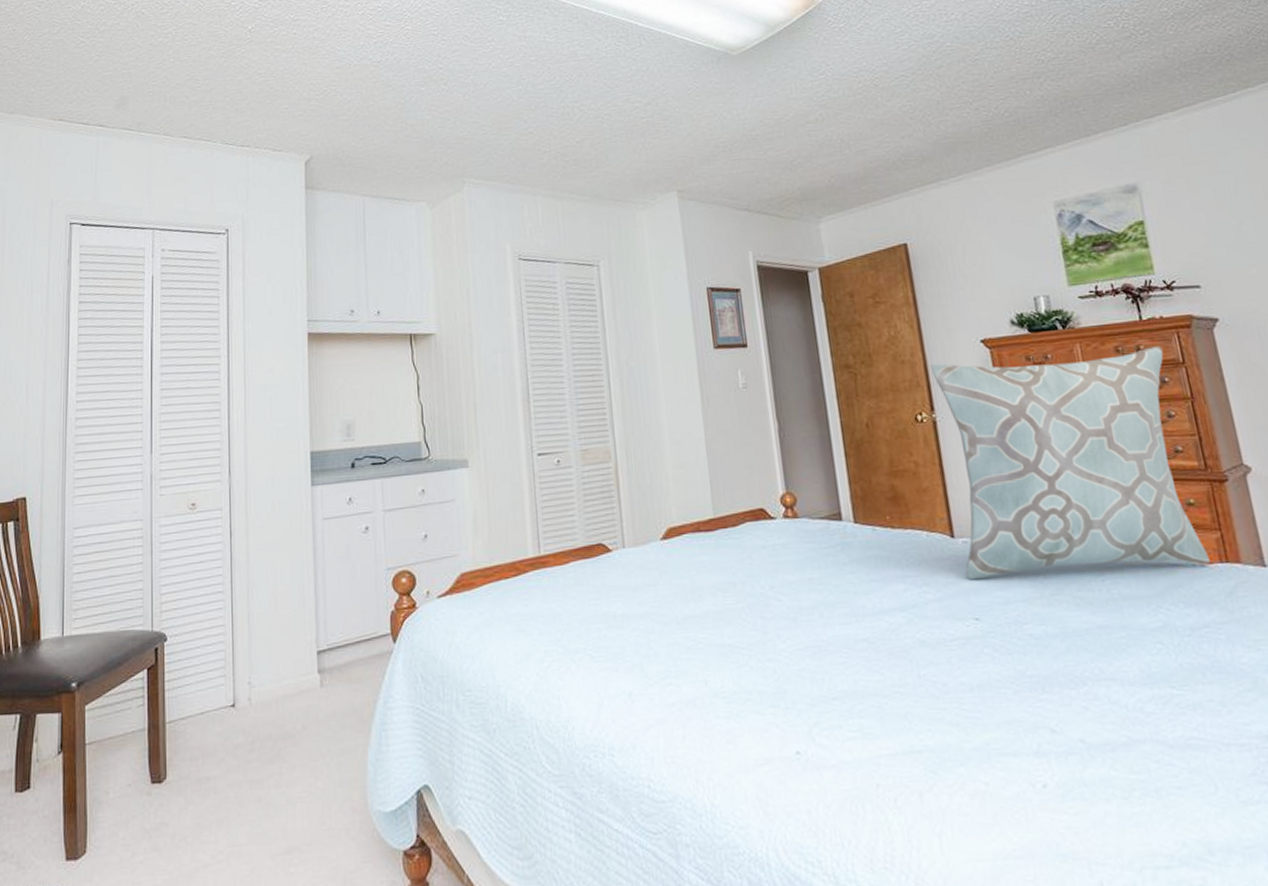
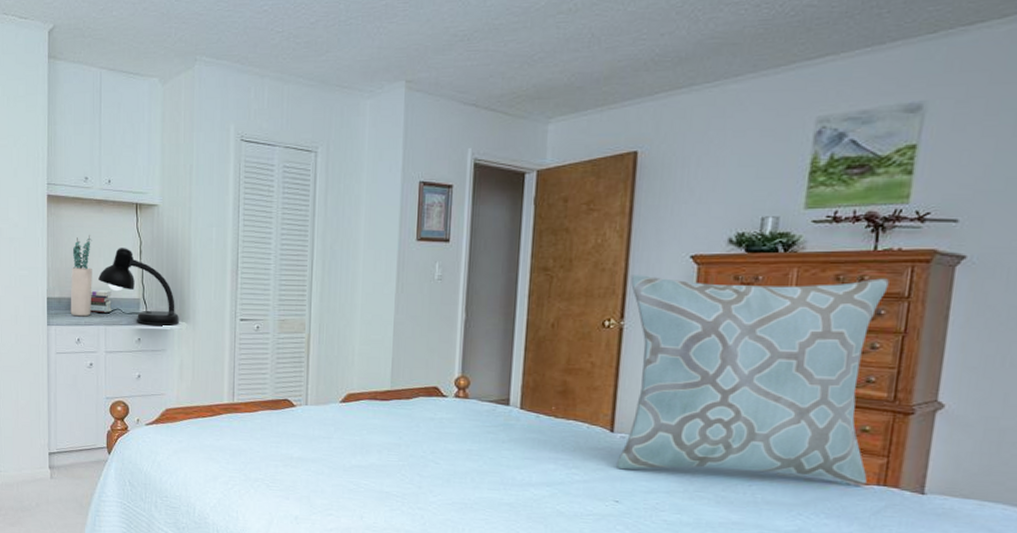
vase: none [338,374,365,471] -> present [70,235,92,317]
books: none [362,435,388,464] -> present [90,289,112,314]
desk lamp: none [371,385,468,472] -> present [98,248,179,326]

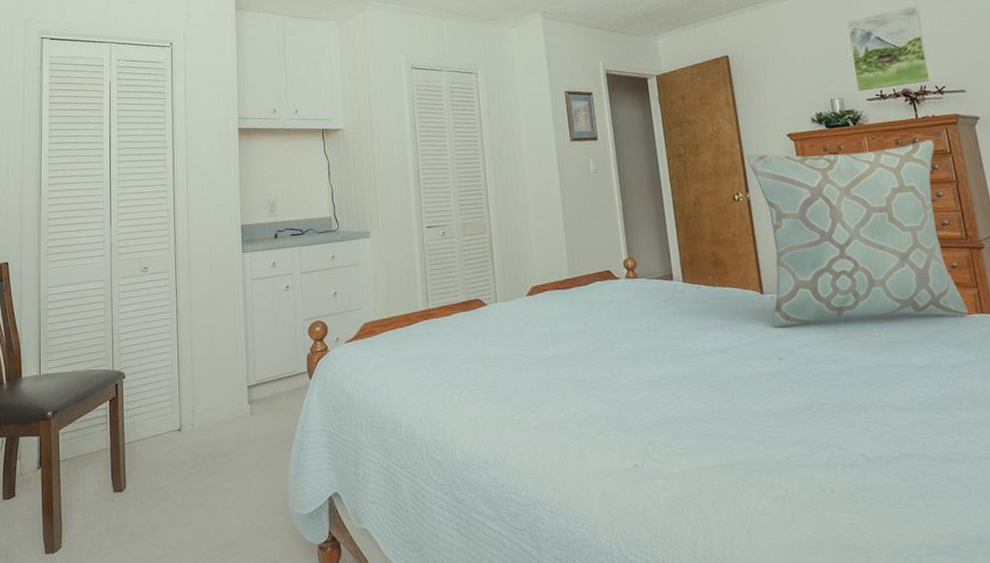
vase: present [70,235,92,317] -> none [263,162,285,241]
books: present [90,289,112,314] -> none [283,212,305,235]
desk lamp: present [98,248,179,326] -> none [290,170,370,242]

